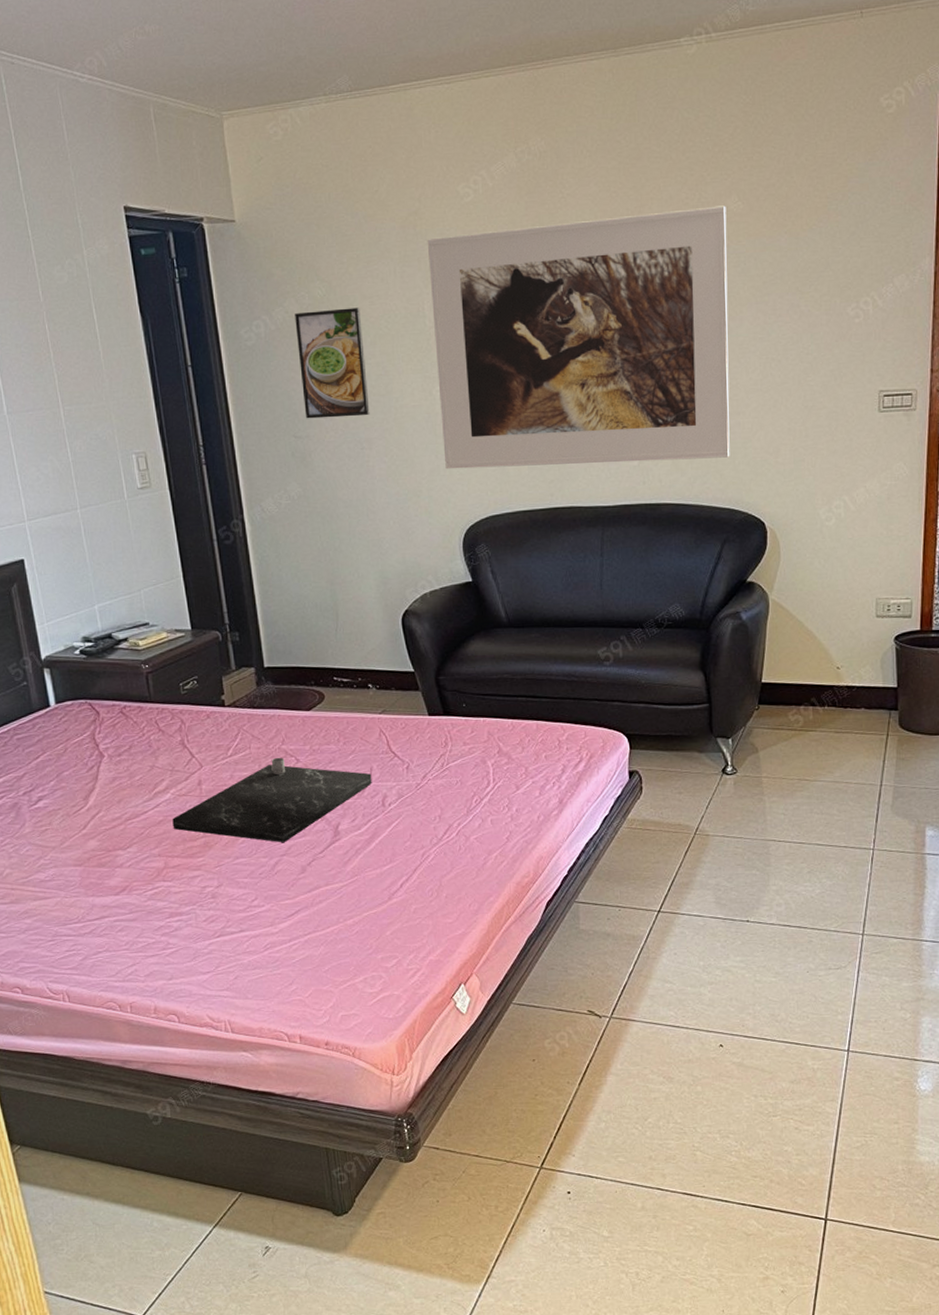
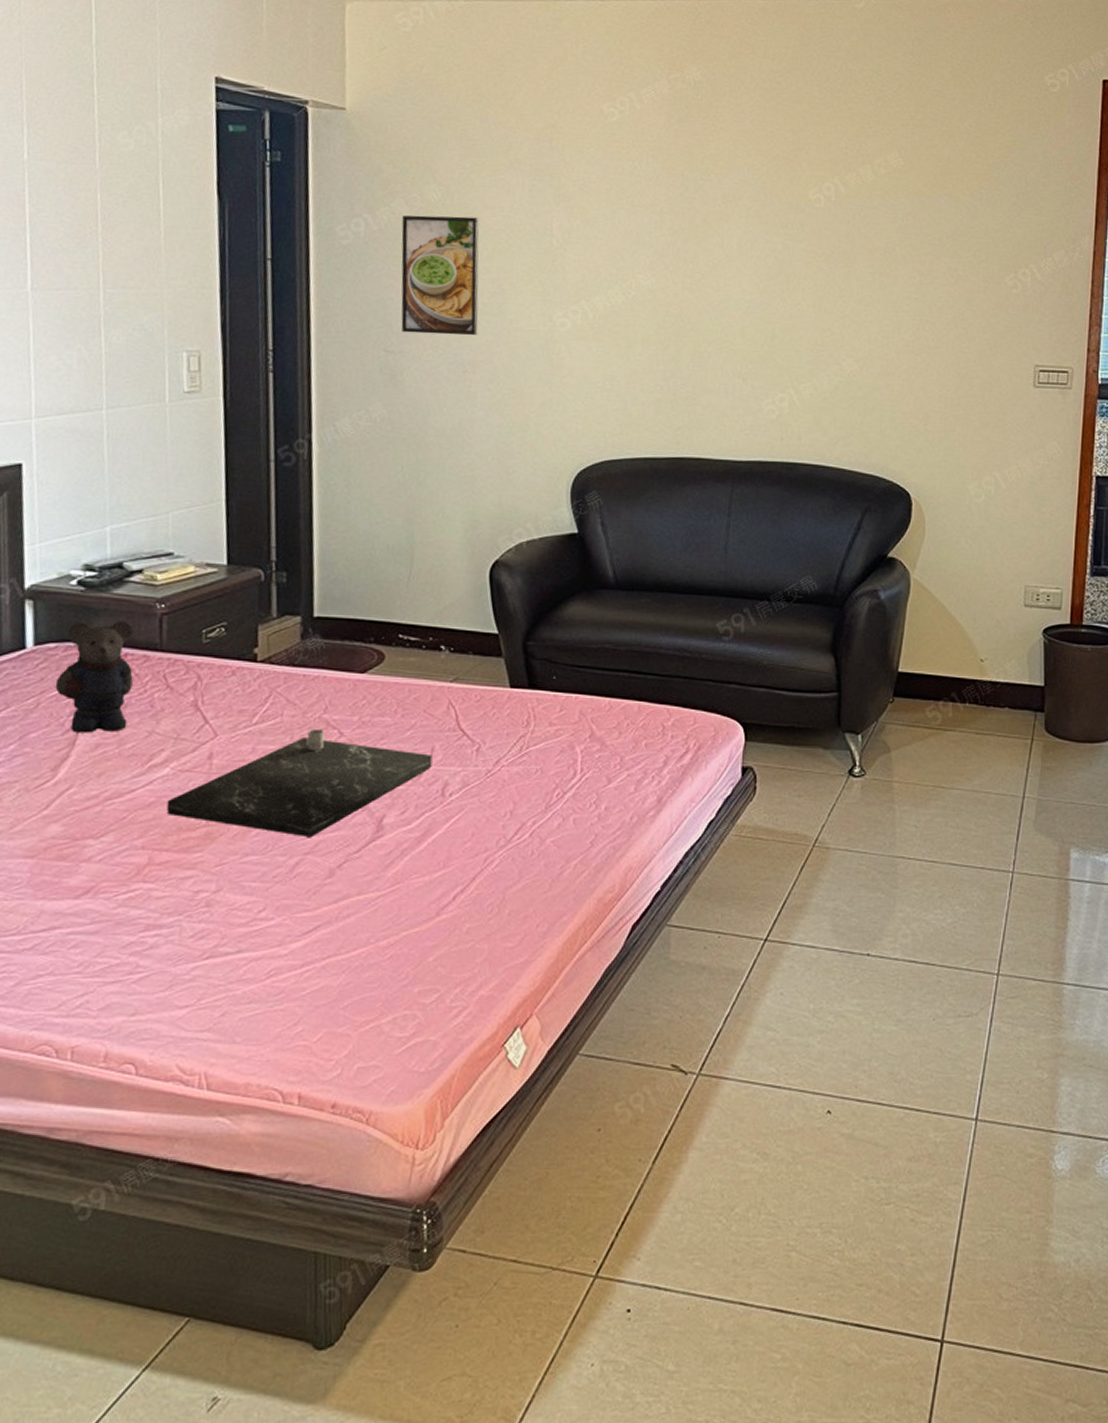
bear: none [76,679,134,770] -> present [55,619,135,733]
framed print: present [427,205,730,470] -> none [559,154,886,420]

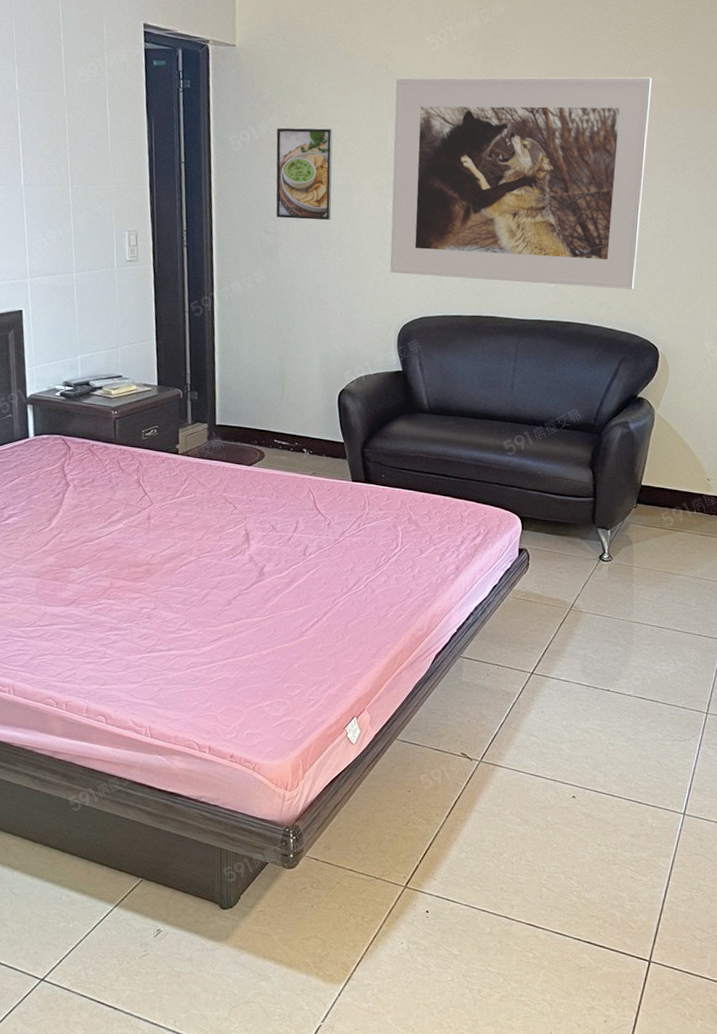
bear: present [55,619,135,733] -> none [48,421,98,497]
tray: present [167,728,432,838] -> none [121,503,297,578]
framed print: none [559,154,886,420] -> present [390,77,652,289]

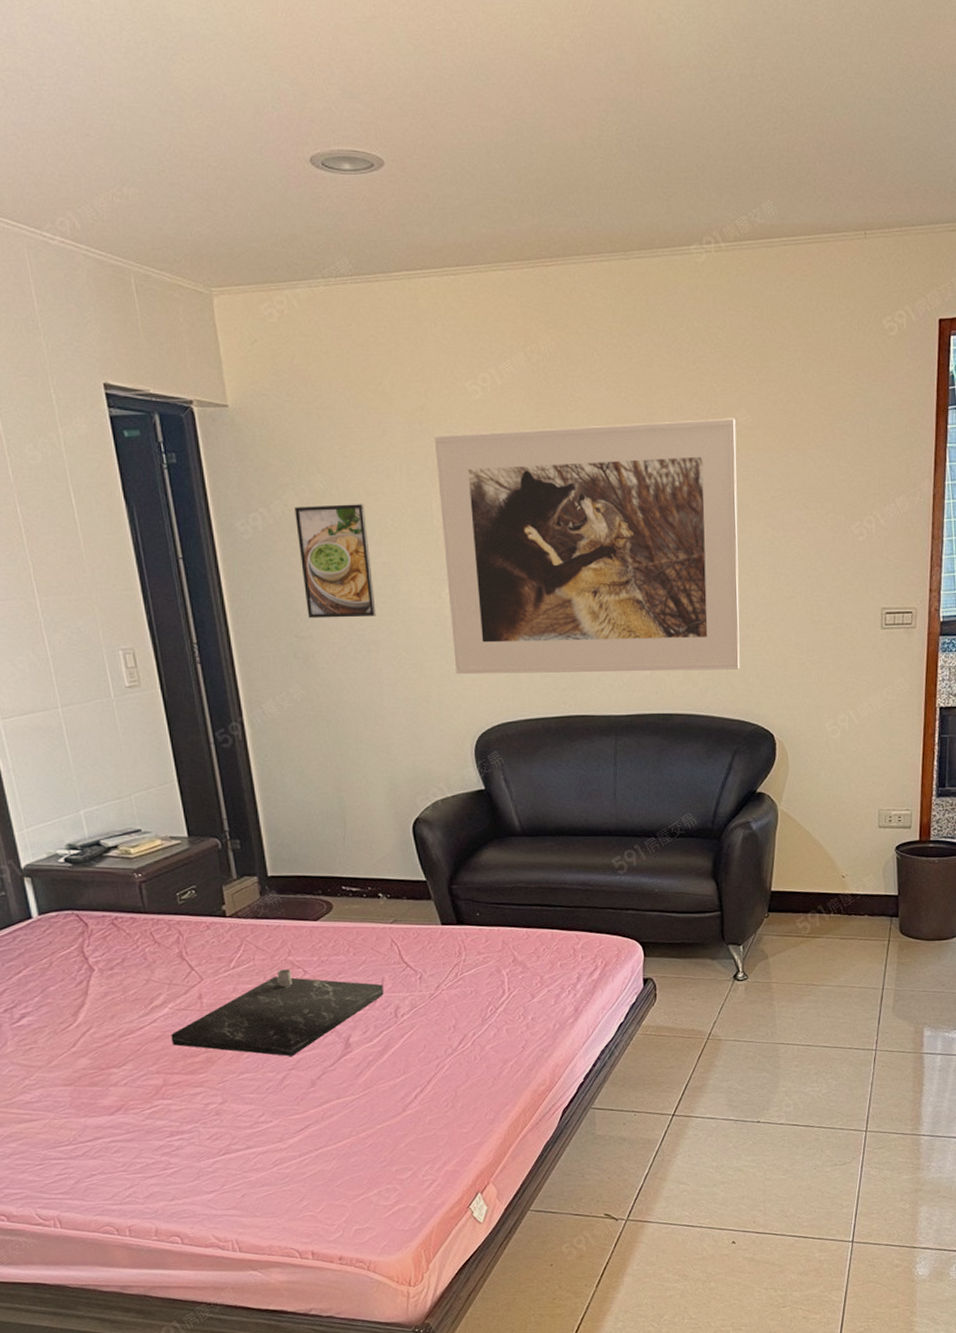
tray: none [121,503,297,578] -> present [171,968,384,1057]

